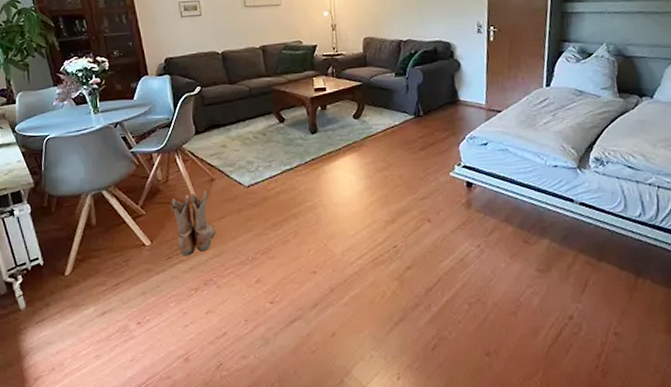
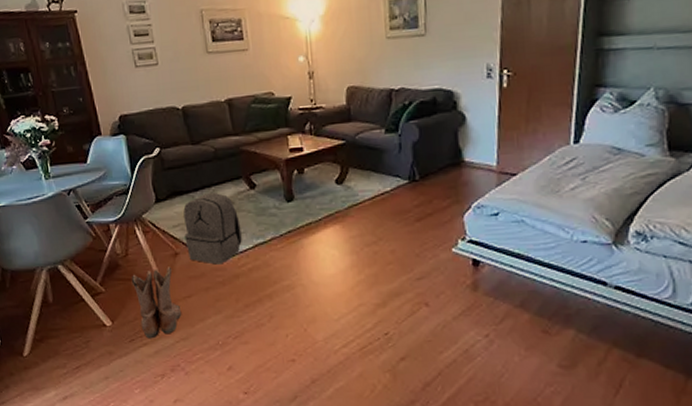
backpack: none [220,125,272,189] -> present [183,192,242,265]

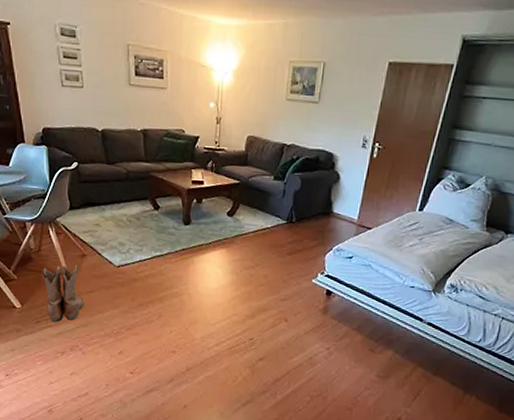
backpack: present [183,192,242,265] -> none [93,207,143,269]

